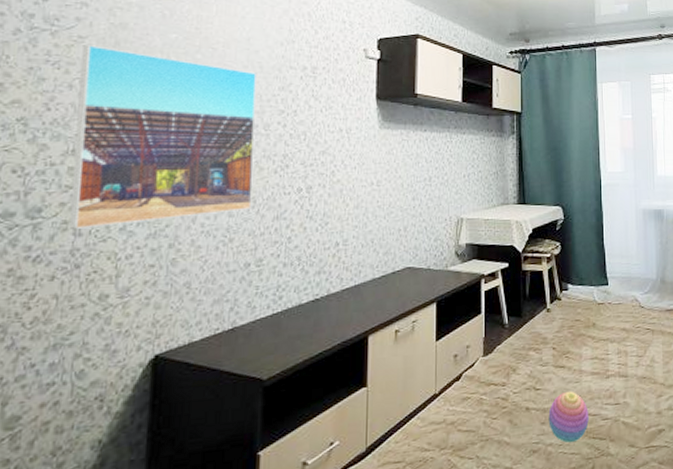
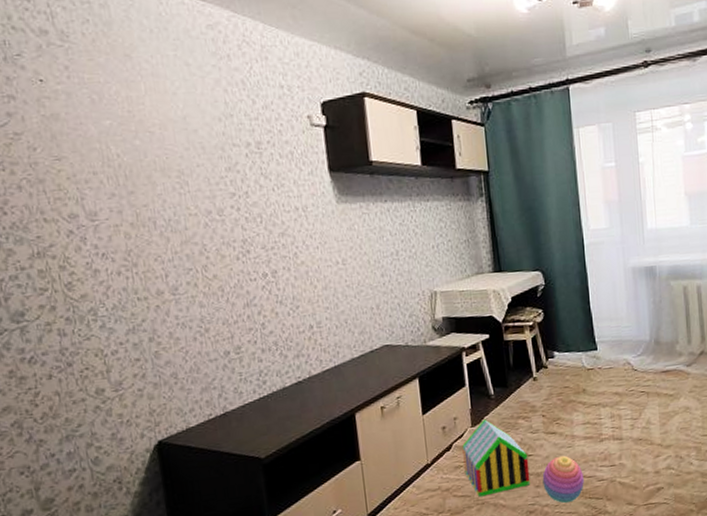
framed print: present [70,45,256,229] -> none [21,141,221,330]
toy house: none [472,349,536,433] -> present [462,419,531,497]

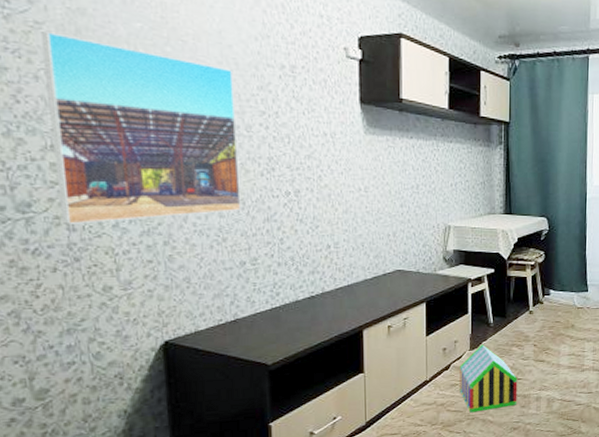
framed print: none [21,141,221,330] -> present [41,31,241,224]
stacking toy: present [542,455,584,504] -> none [528,381,564,423]

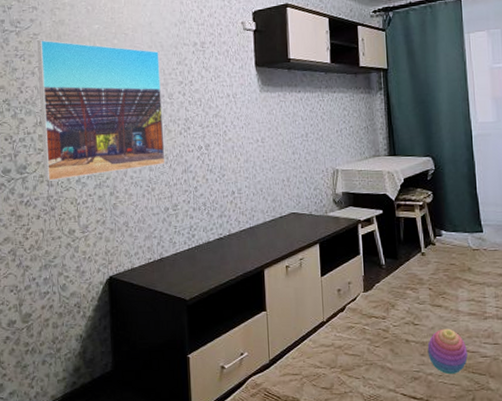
toy house: present [460,344,518,413] -> none [355,286,416,358]
stacking toy: none [528,381,564,423] -> present [427,328,468,375]

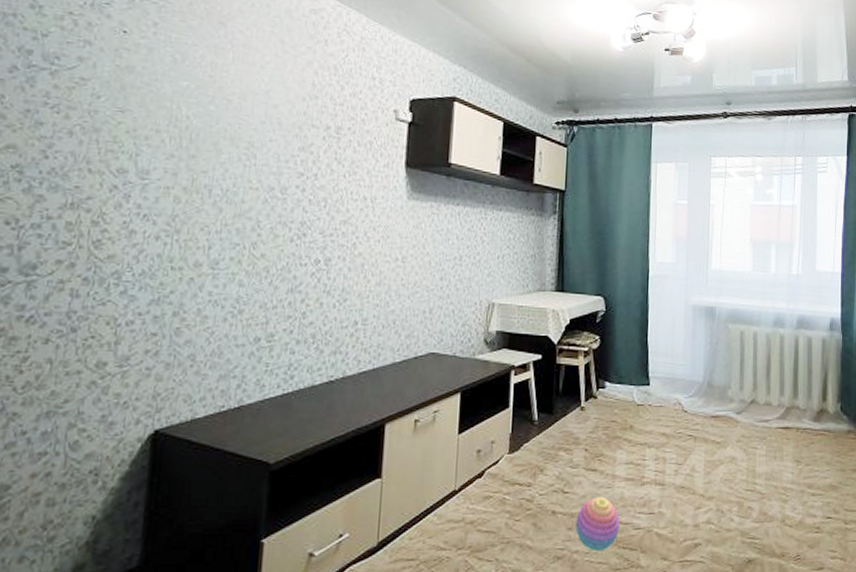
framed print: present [37,40,165,181] -> none [66,88,275,290]

